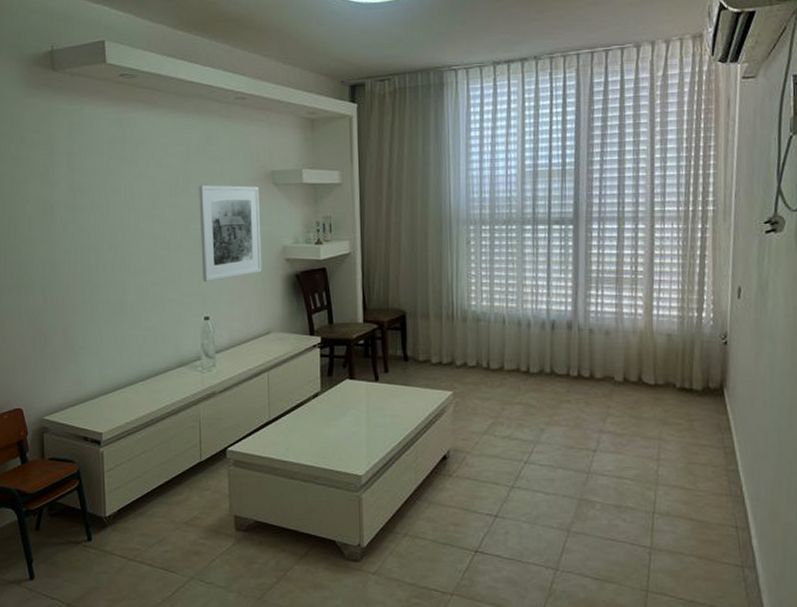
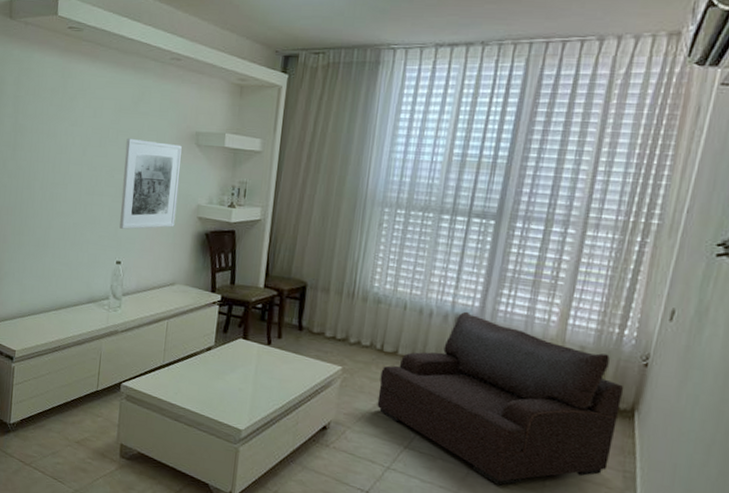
armchair: none [491,317,711,484] -> present [377,311,624,486]

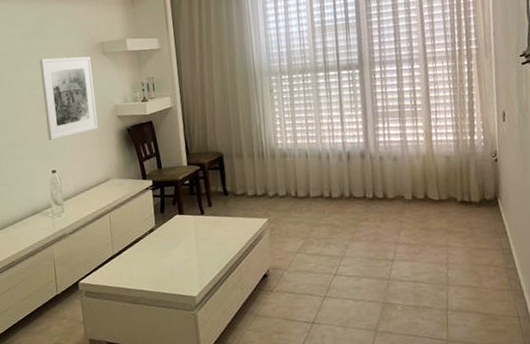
armchair: present [377,311,624,486] -> none [300,148,490,287]

